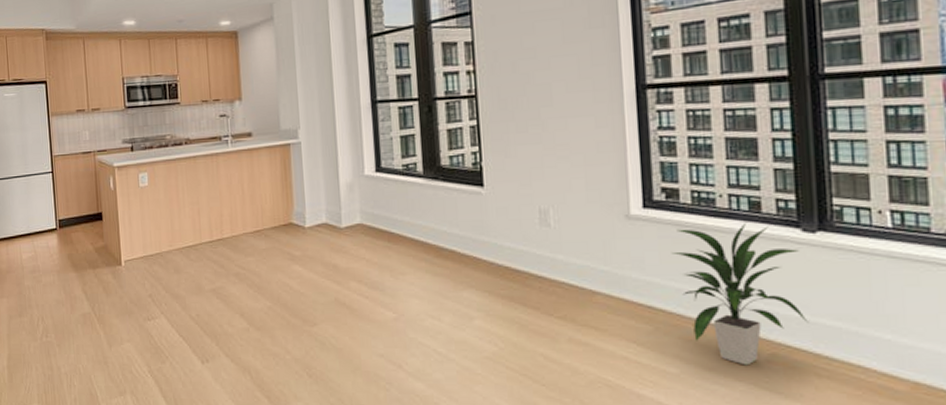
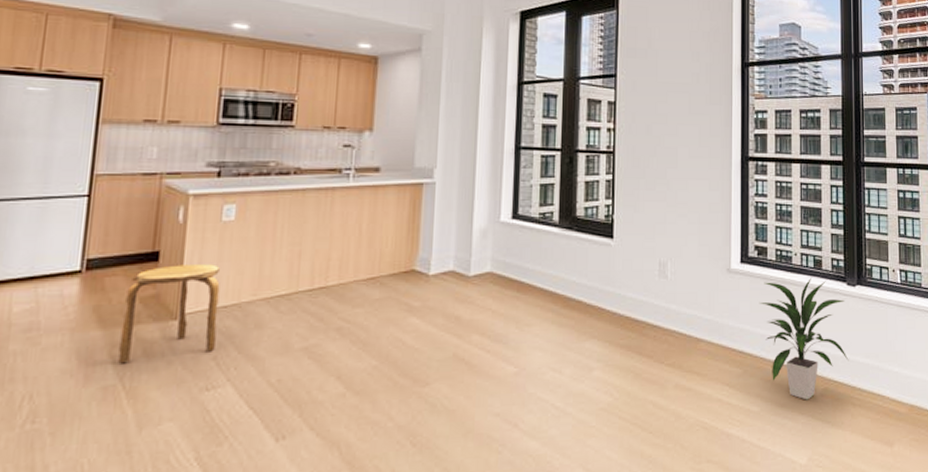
stool: none [86,222,149,298] -> present [118,264,220,364]

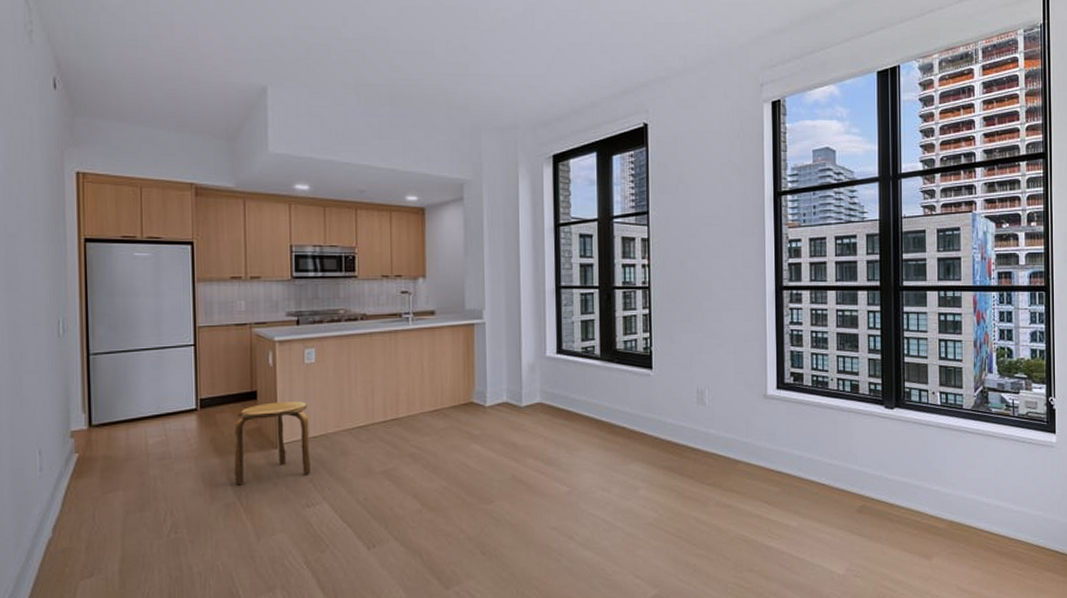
indoor plant: present [759,277,849,400] -> none [796,401,887,516]

